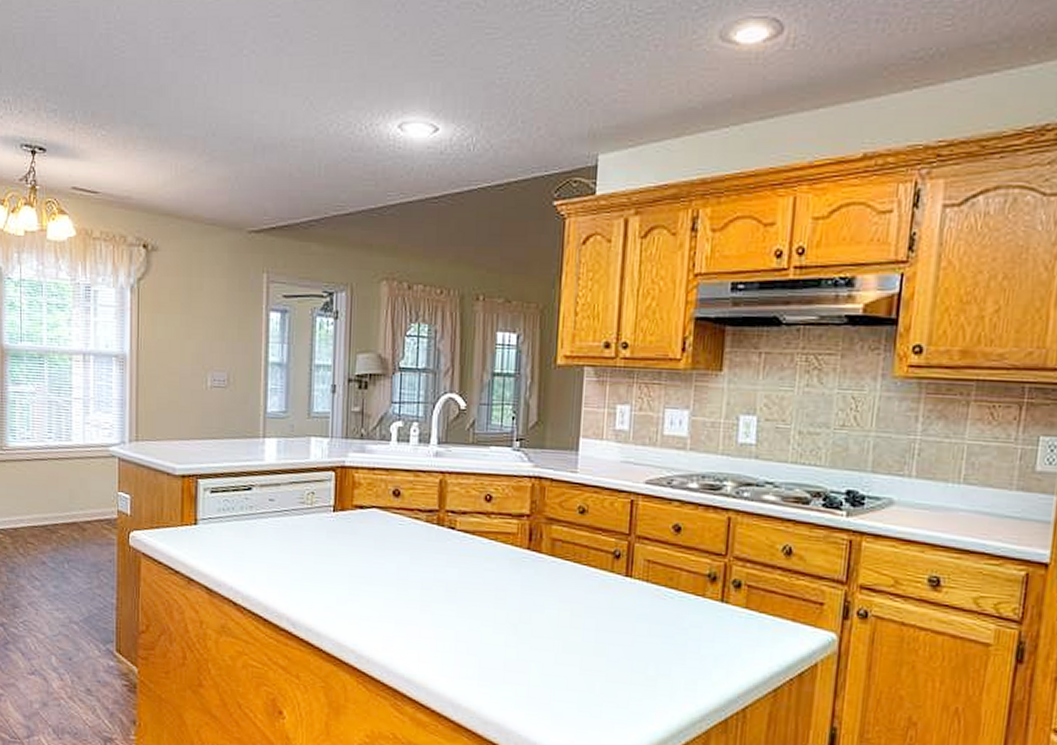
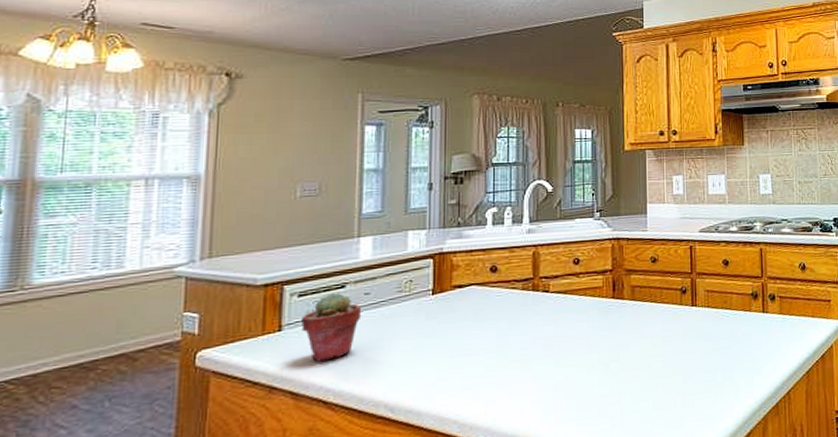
potted succulent: none [213,493,267,563] -> present [300,292,362,362]

